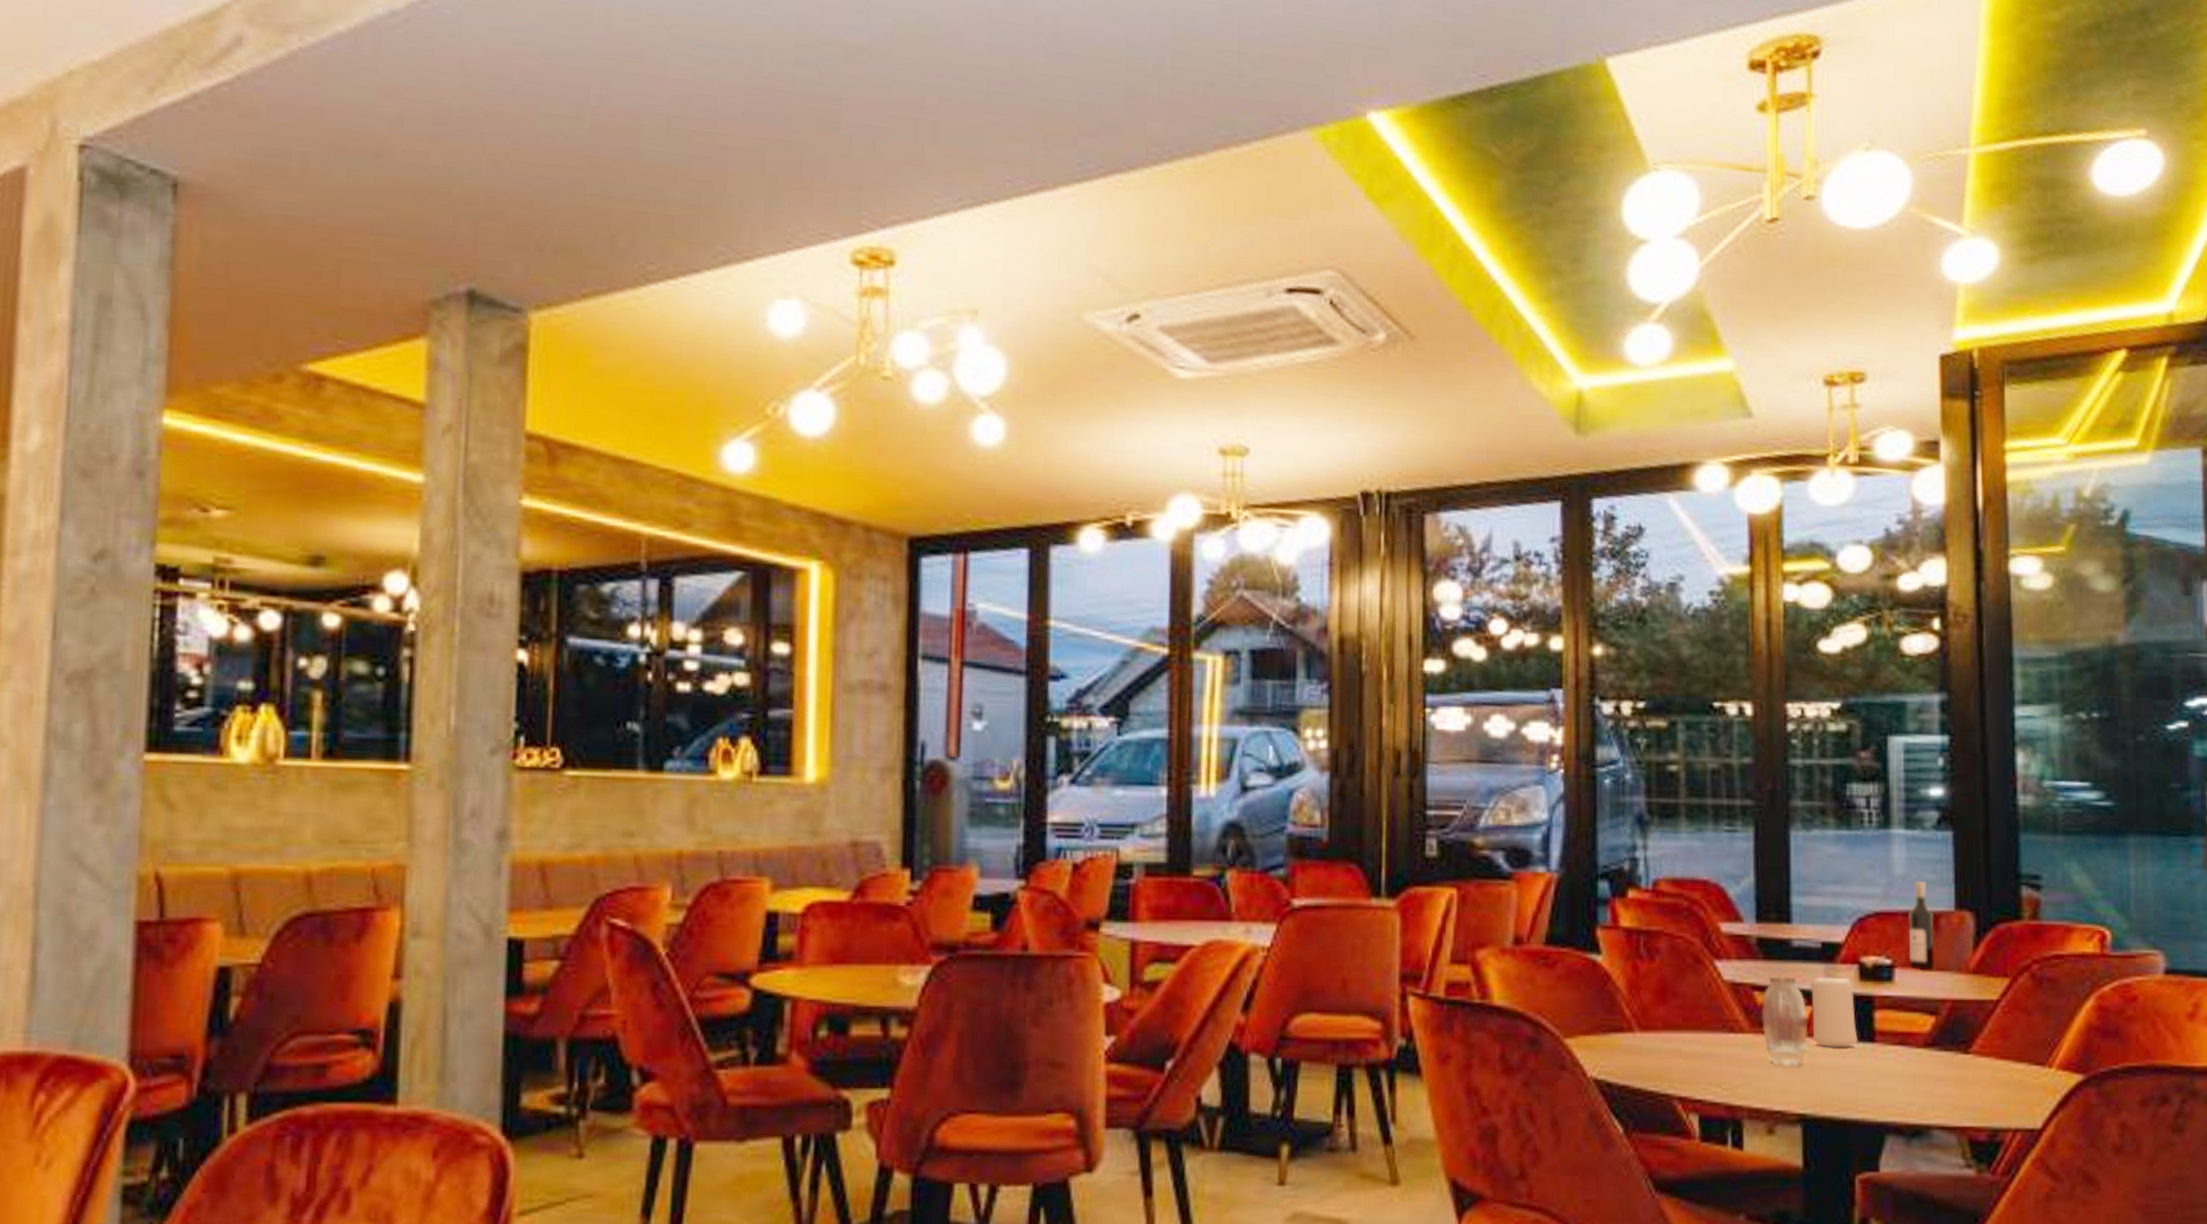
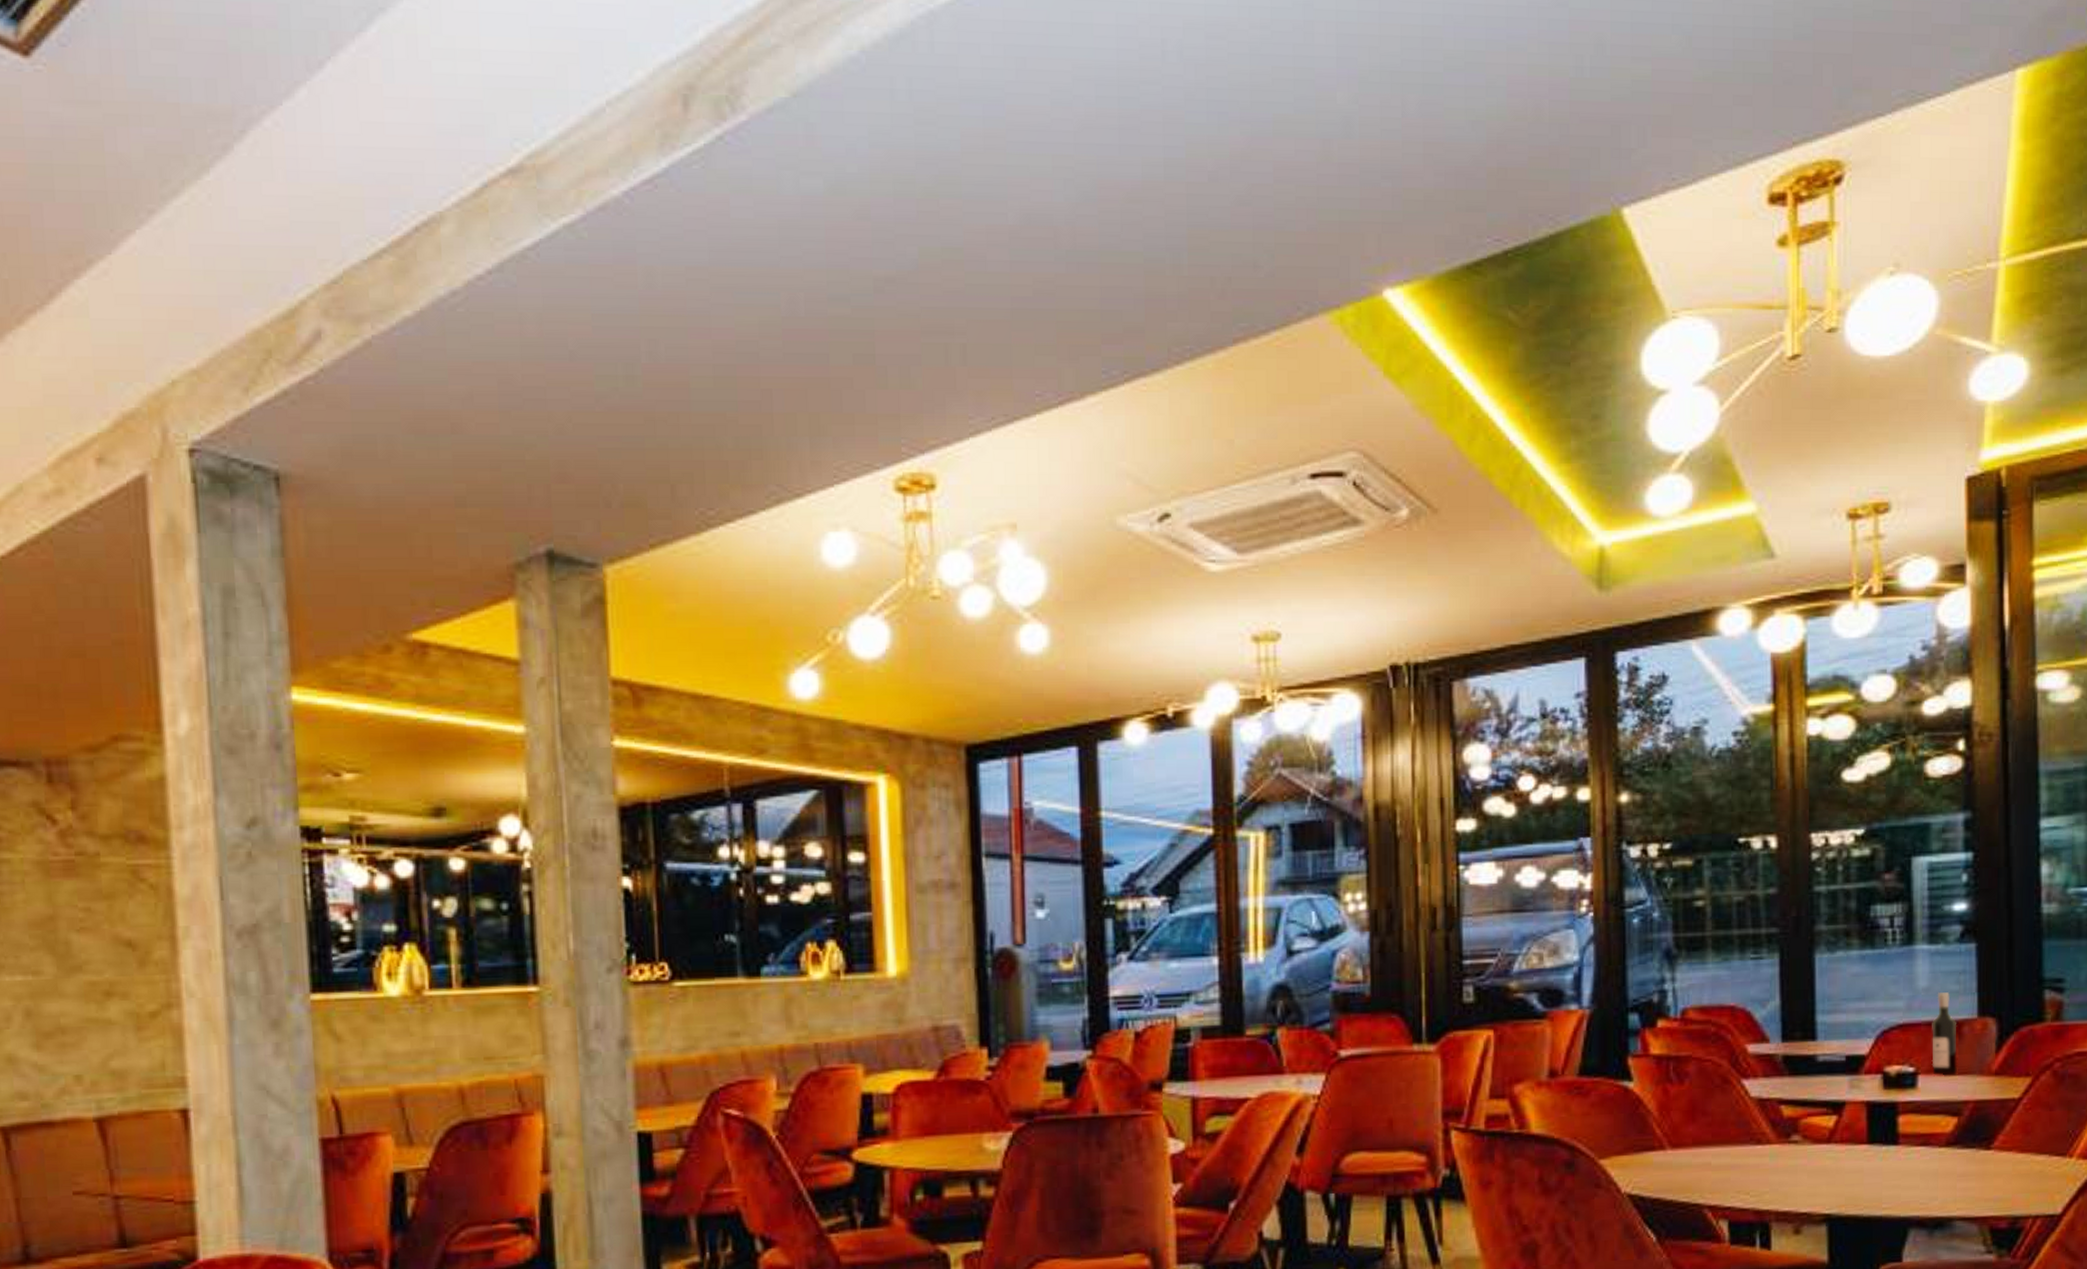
vase: present [1761,976,1808,1068] -> none [1787,1089,1833,1173]
candle: present [1810,977,1858,1048] -> none [1835,1086,1882,1153]

